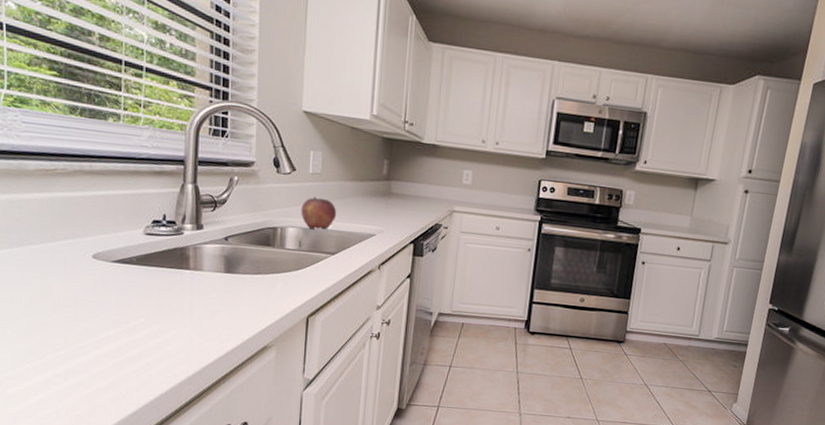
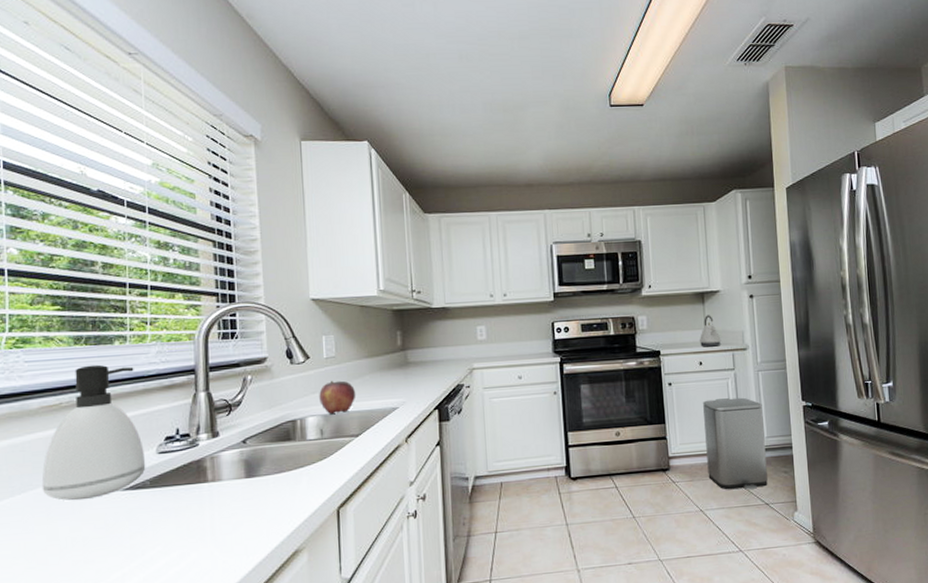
soap dispenser: none [37,136,133,264] -> present [41,364,146,501]
pedal bin: none [660,285,729,376] -> present [703,397,768,490]
kettle: none [682,202,705,236] -> present [699,315,721,348]

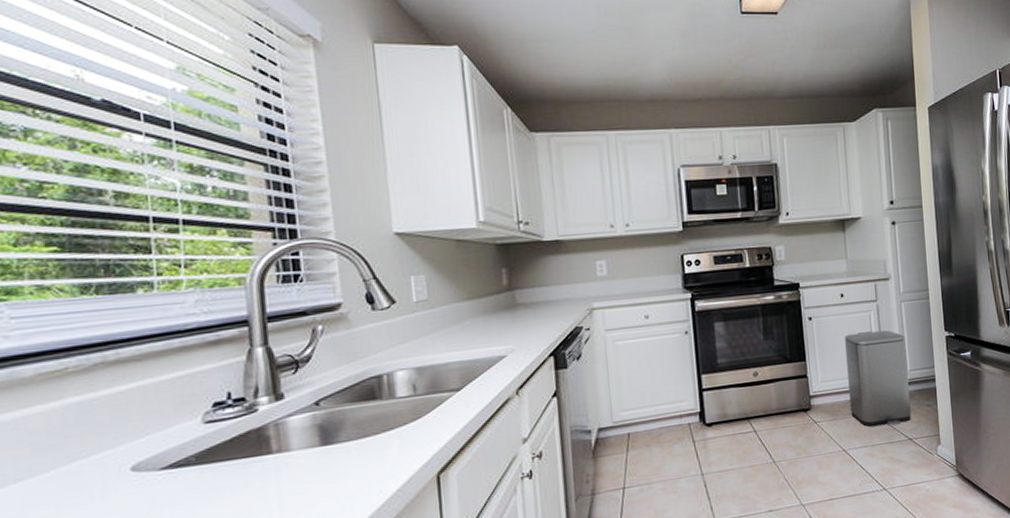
soap dispenser: present [41,364,146,501] -> none [45,318,189,488]
fruit: present [319,380,356,415] -> none [409,327,455,368]
kettle: present [699,315,721,348] -> none [840,243,863,279]

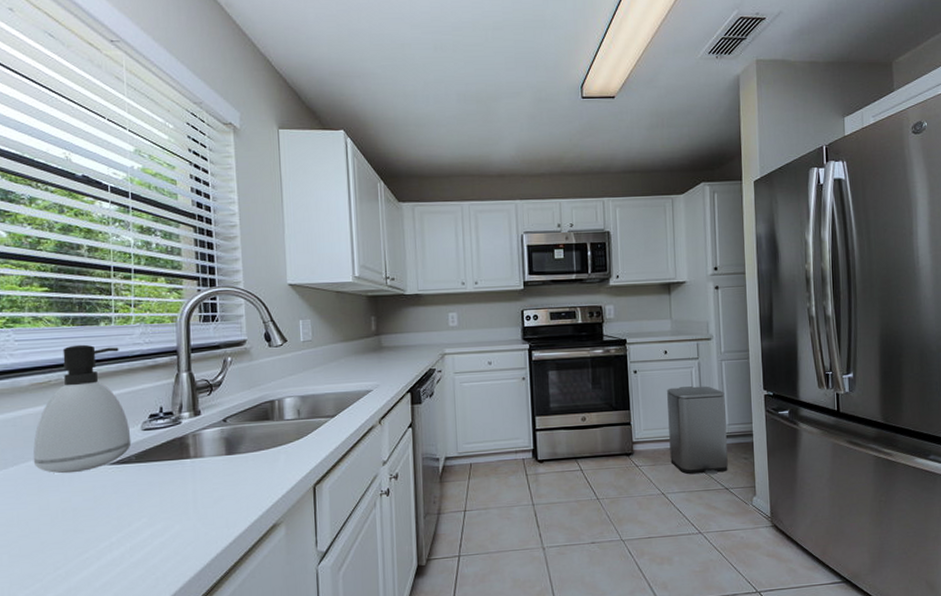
soap dispenser: none [45,318,189,488] -> present [32,344,132,474]

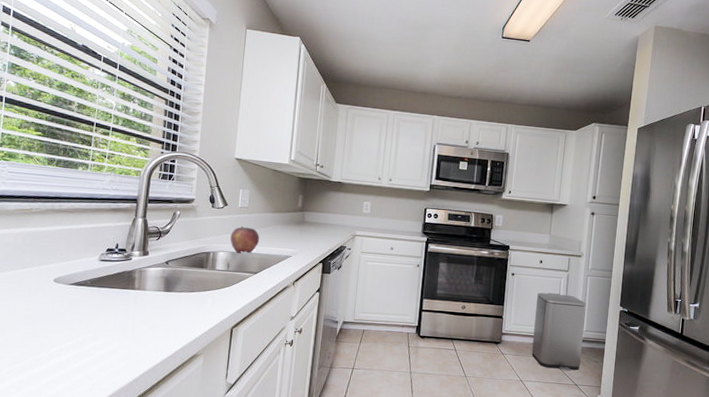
soap dispenser: present [32,344,132,474] -> none [8,182,91,287]
fruit: none [296,363,332,396] -> present [230,226,260,253]

